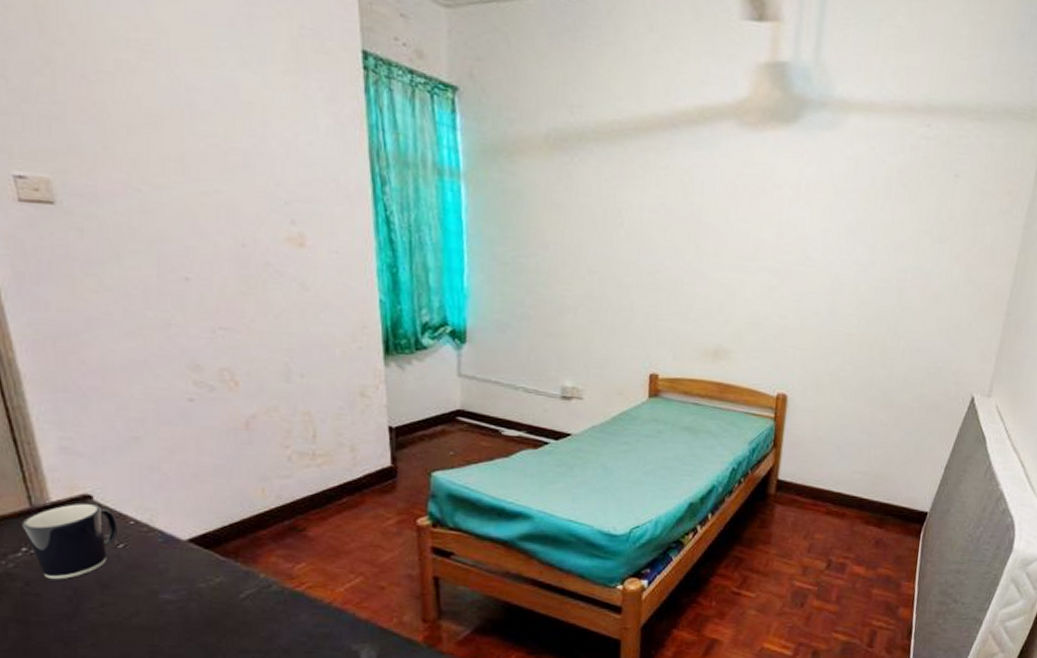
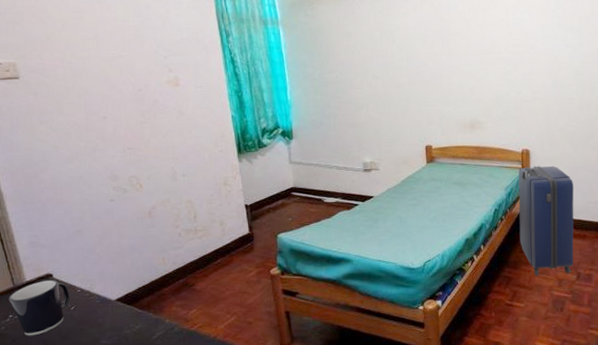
suitcase: none [759,416,839,561] -> present [518,166,574,276]

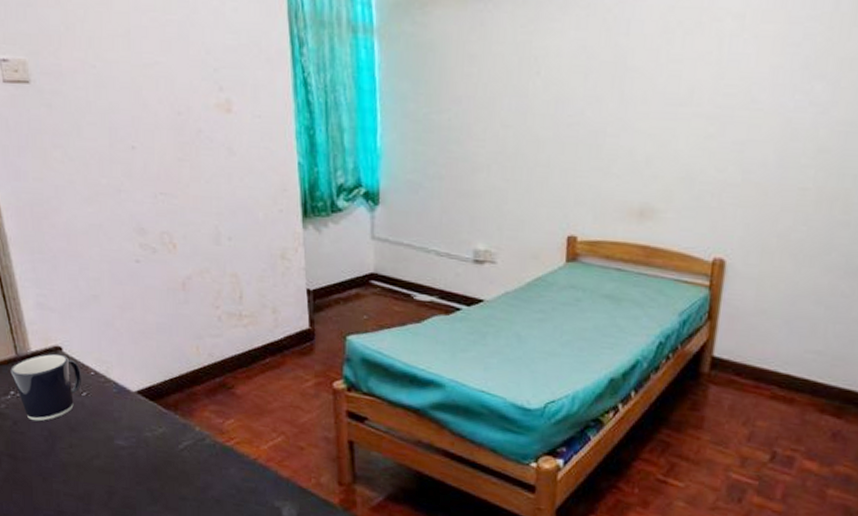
suitcase: present [518,166,574,276] -> none [690,284,788,451]

